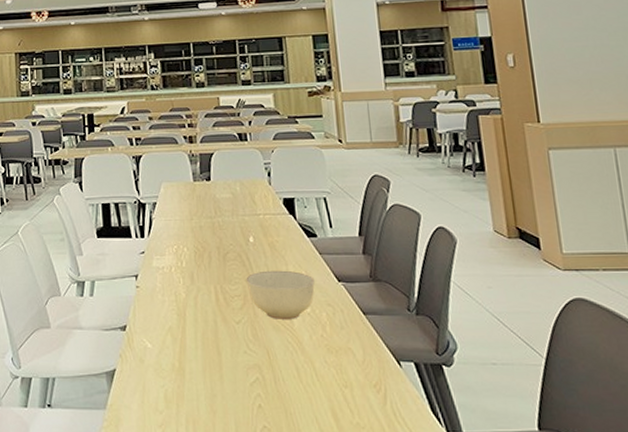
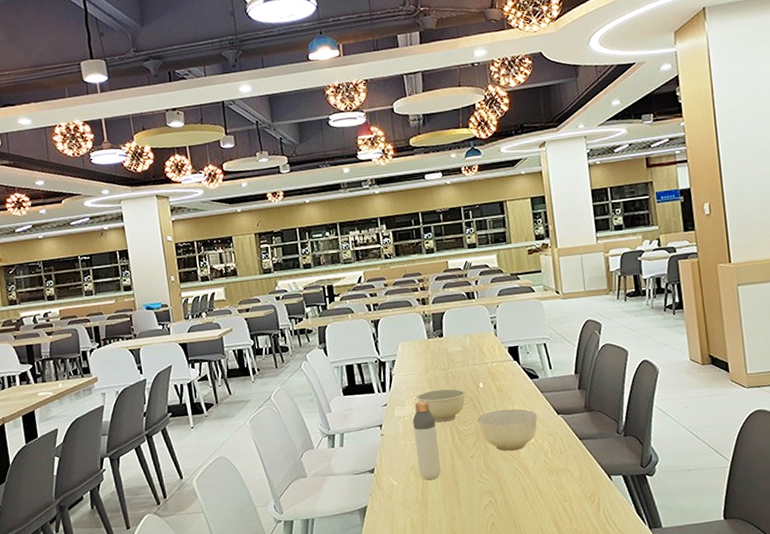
bottle: none [172,252,203,346] -> present [412,401,442,480]
soup bowl: none [177,239,233,278] -> present [416,388,466,423]

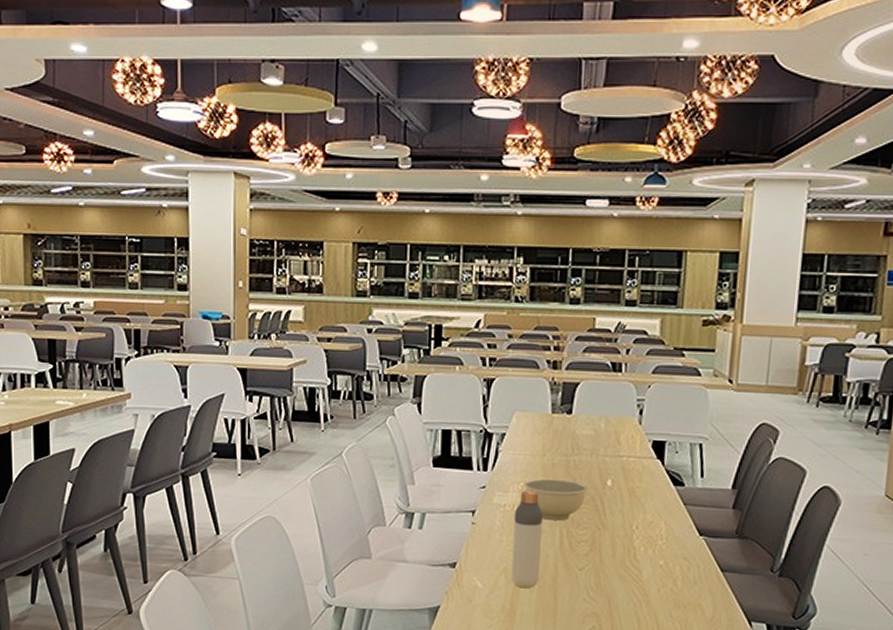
bowl: present [477,409,538,451] -> none [596,517,673,570]

